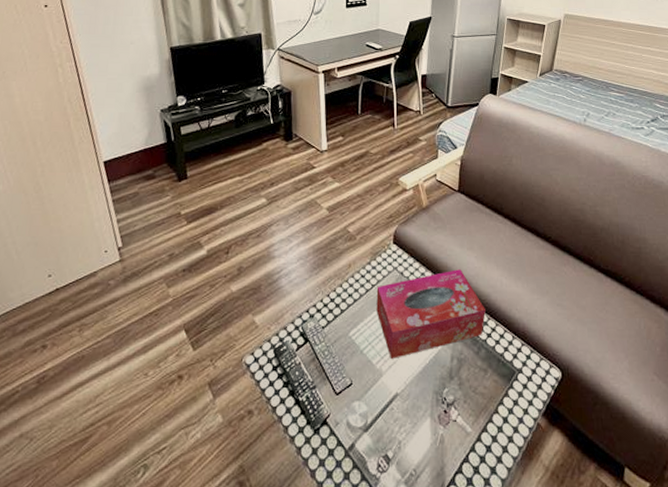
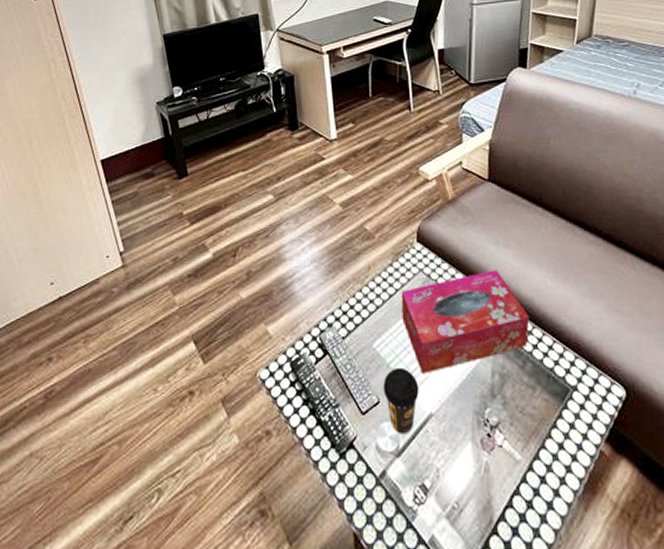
coffee cup: none [356,353,387,412] -> present [383,367,419,435]

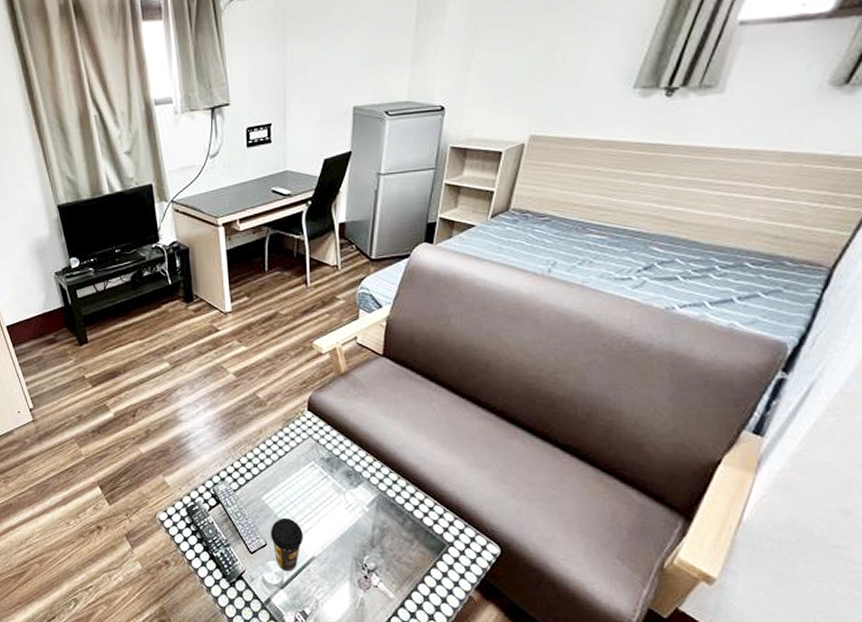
tissue box: present [401,270,530,373] -> none [290,439,413,524]

